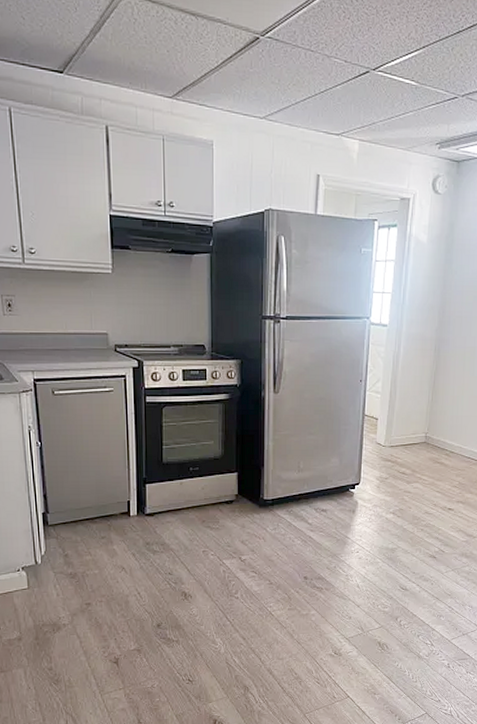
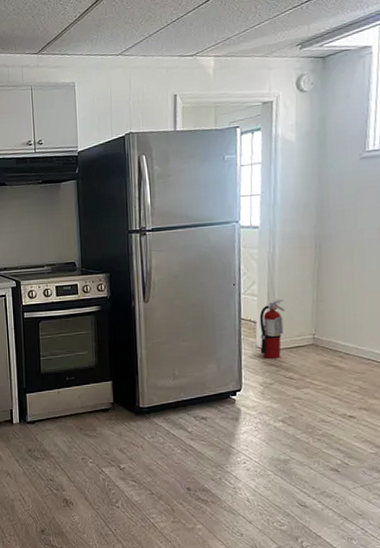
fire extinguisher: none [379,397,404,454] -> present [259,298,285,358]

